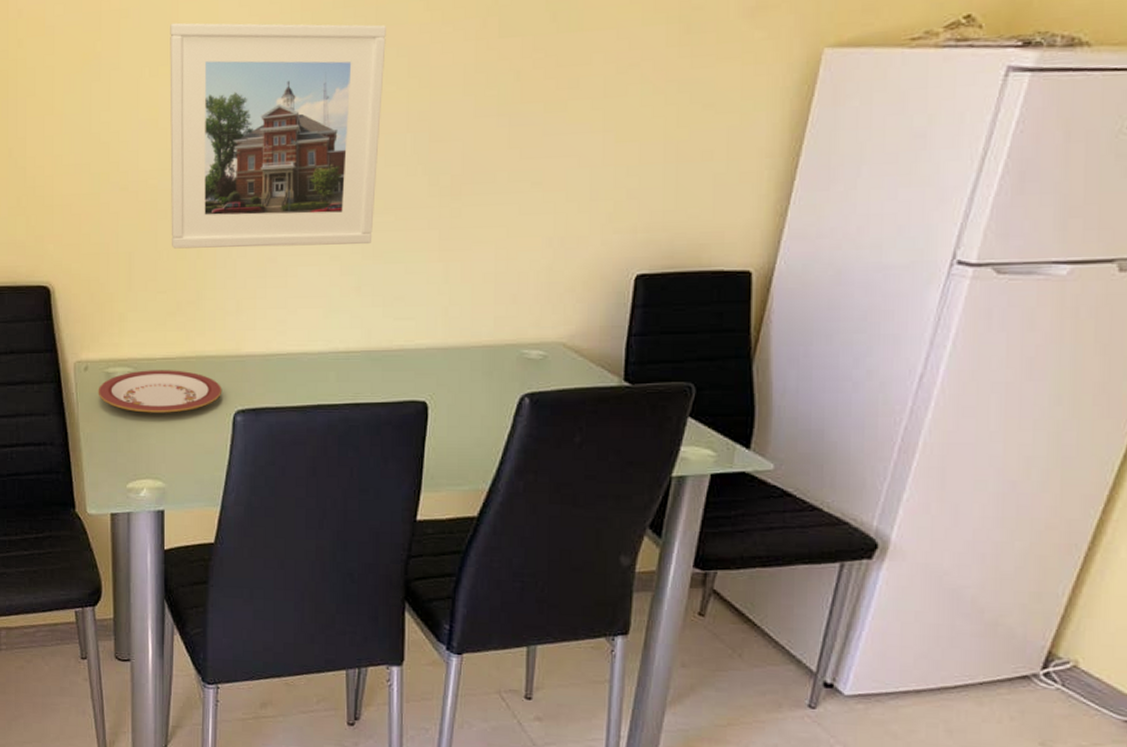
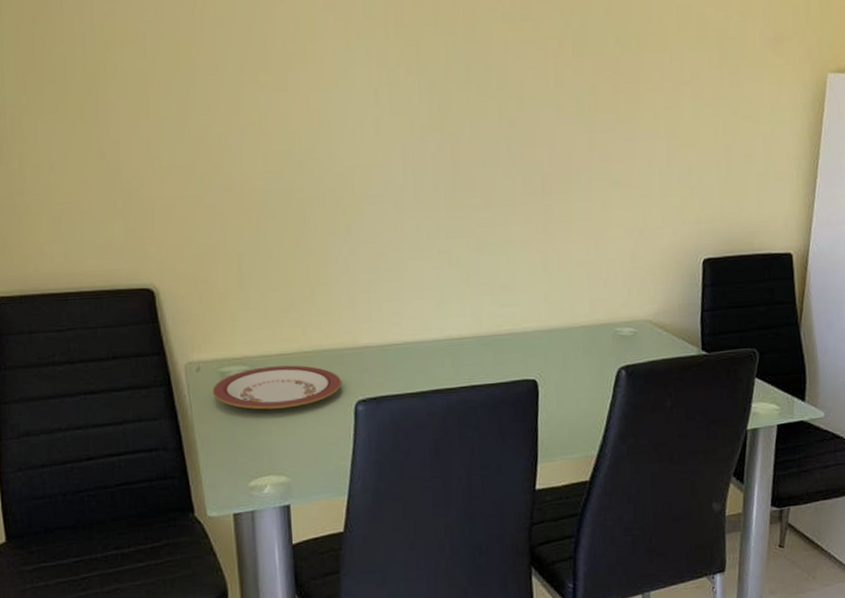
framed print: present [170,22,386,249] -> none [267,33,476,248]

